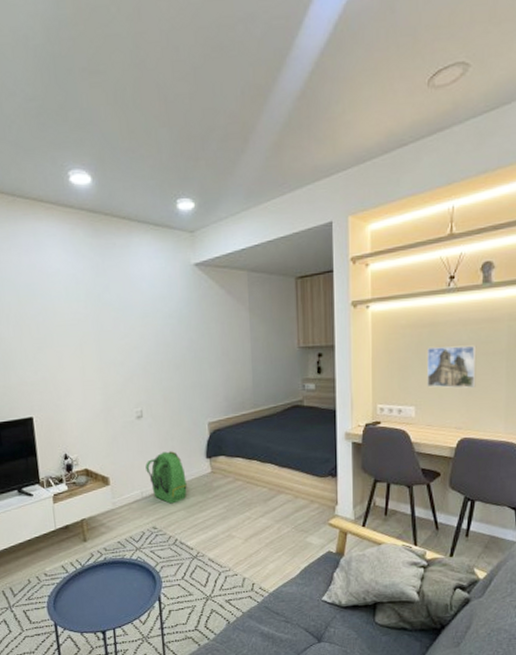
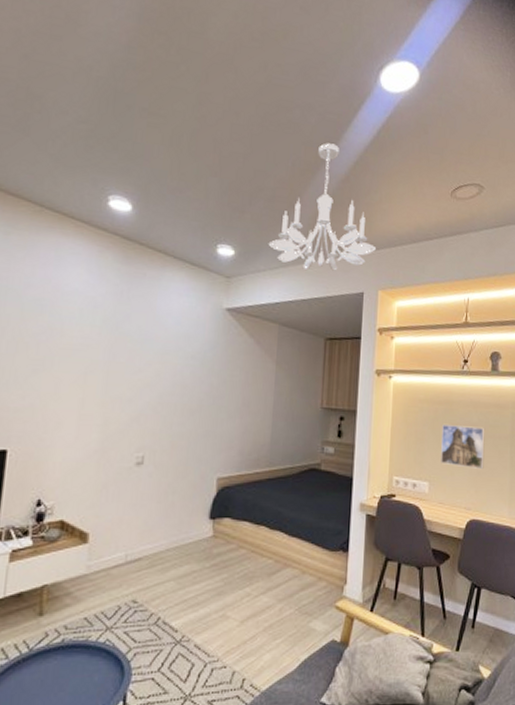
backpack: present [145,451,187,504] -> none [136,507,183,572]
chandelier: none [226,56,343,208] -> present [268,143,377,271]

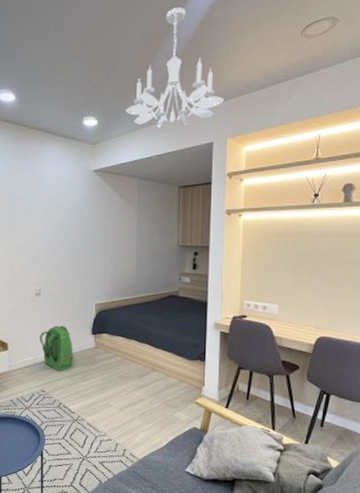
backpack: none [136,507,183,572] -> present [40,325,73,371]
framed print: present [441,425,485,469] -> none [290,255,337,292]

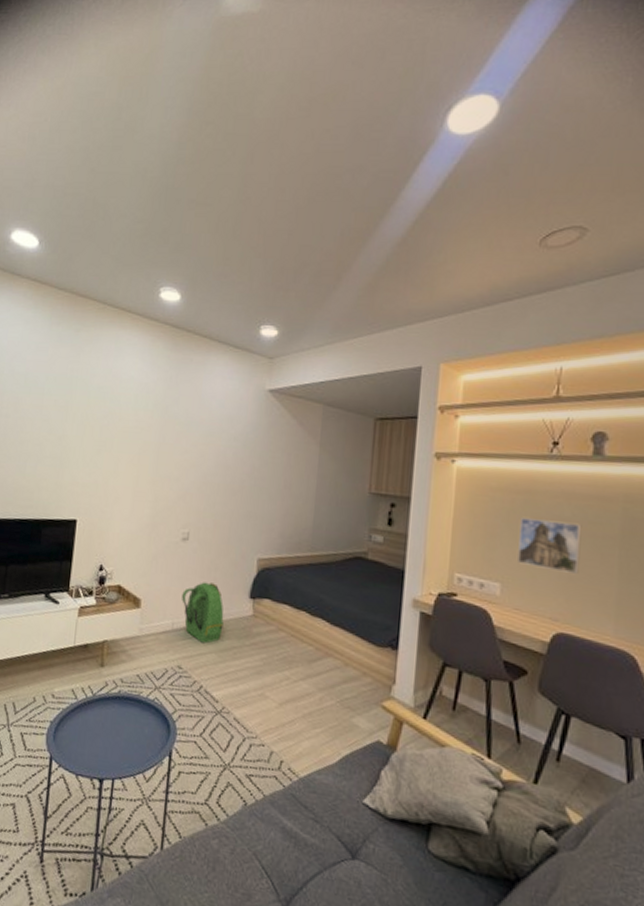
chandelier: present [125,7,225,128] -> none [313,205,439,345]
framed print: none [290,255,337,292] -> present [518,518,582,574]

